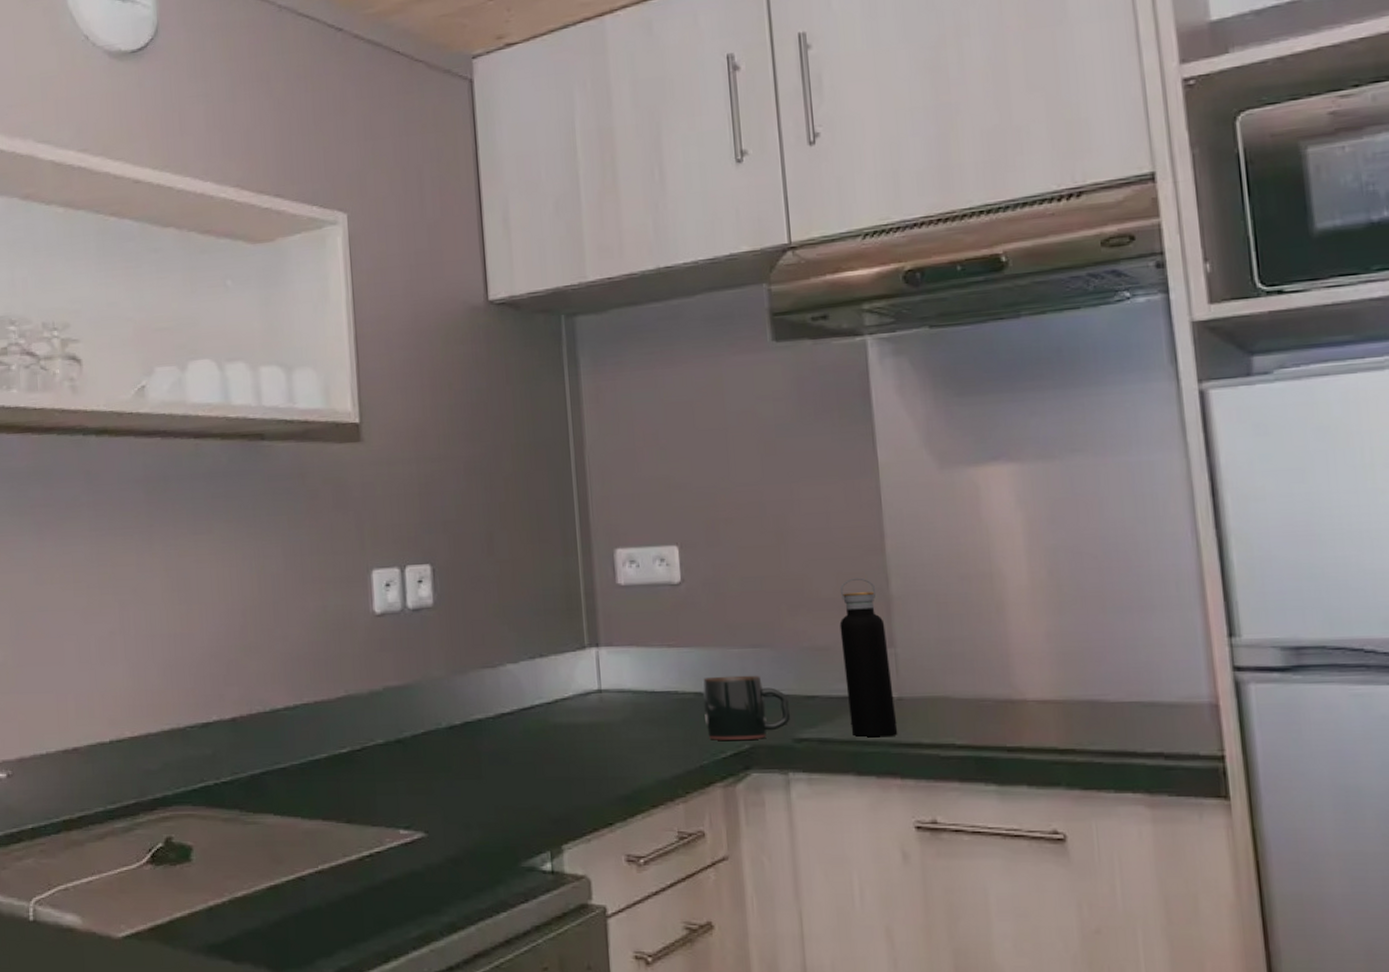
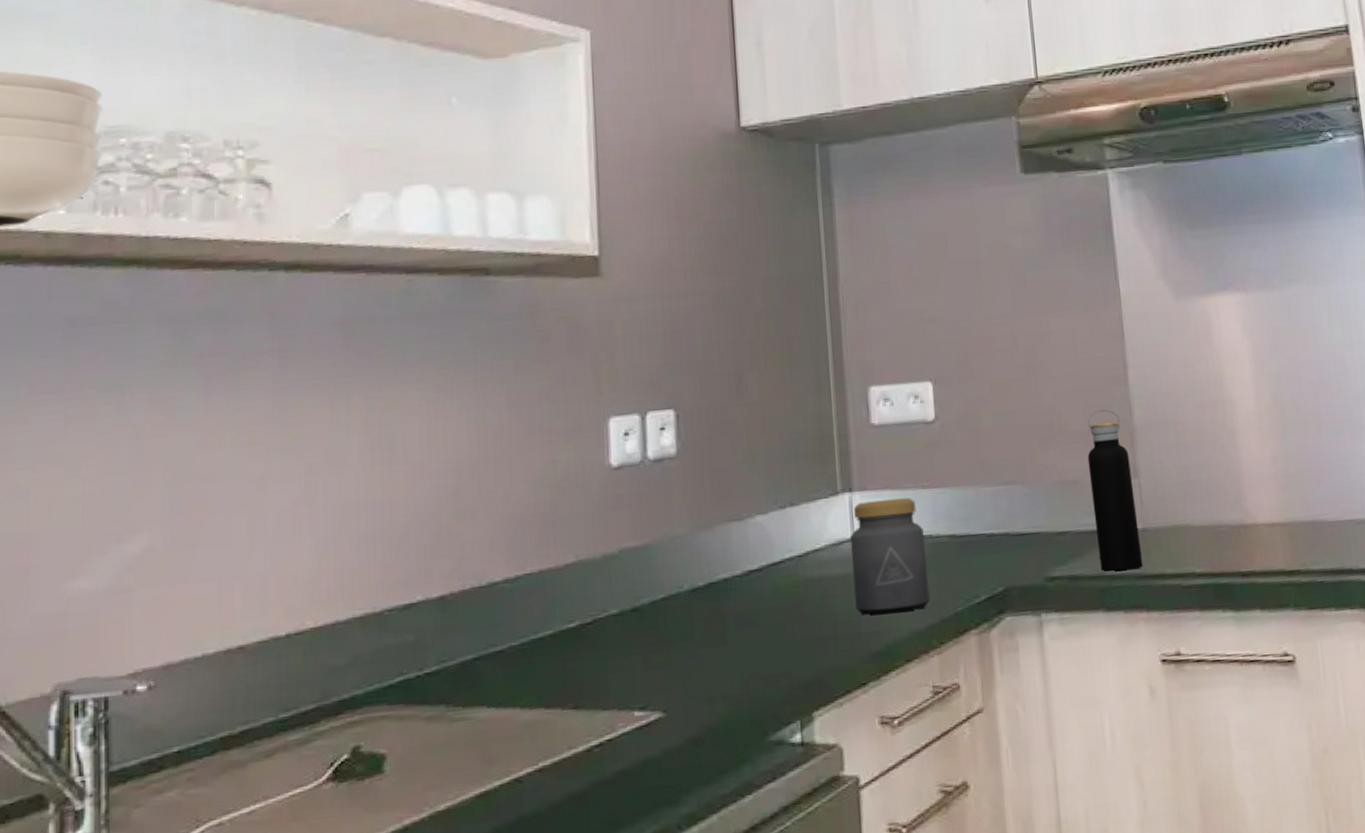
jar: none [597,655,675,762] -> present [851,497,930,615]
mug: present [702,675,790,740] -> none [956,513,1042,585]

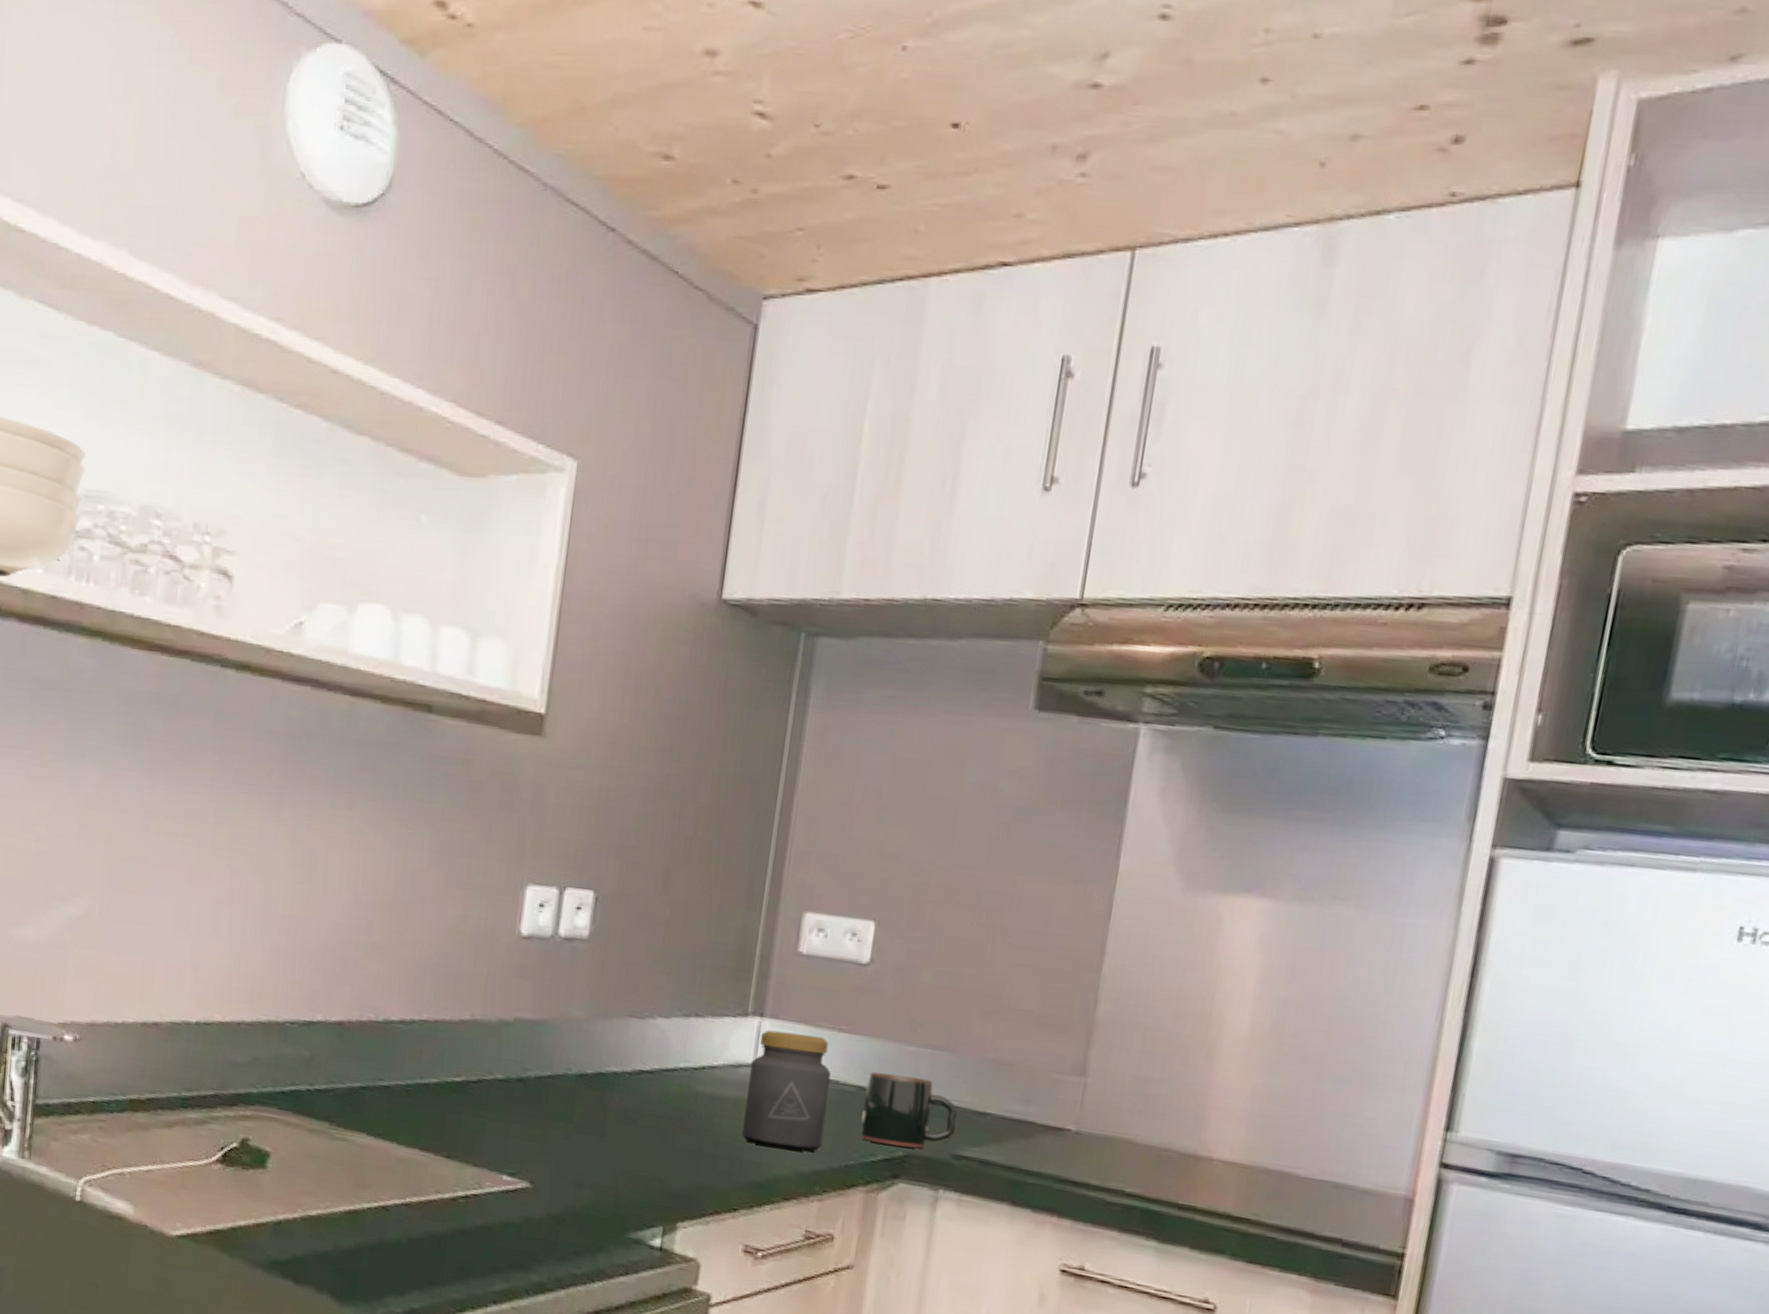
mug: none [956,513,1042,585] -> present [861,1072,958,1149]
water bottle: present [1087,409,1143,572] -> none [1016,993,1082,1172]

